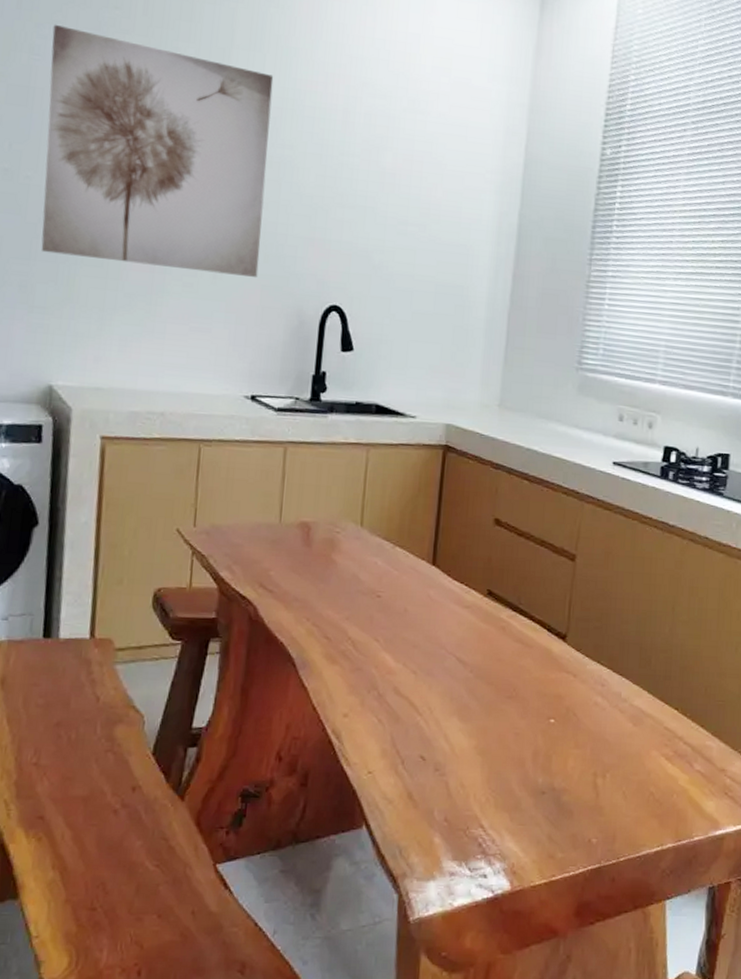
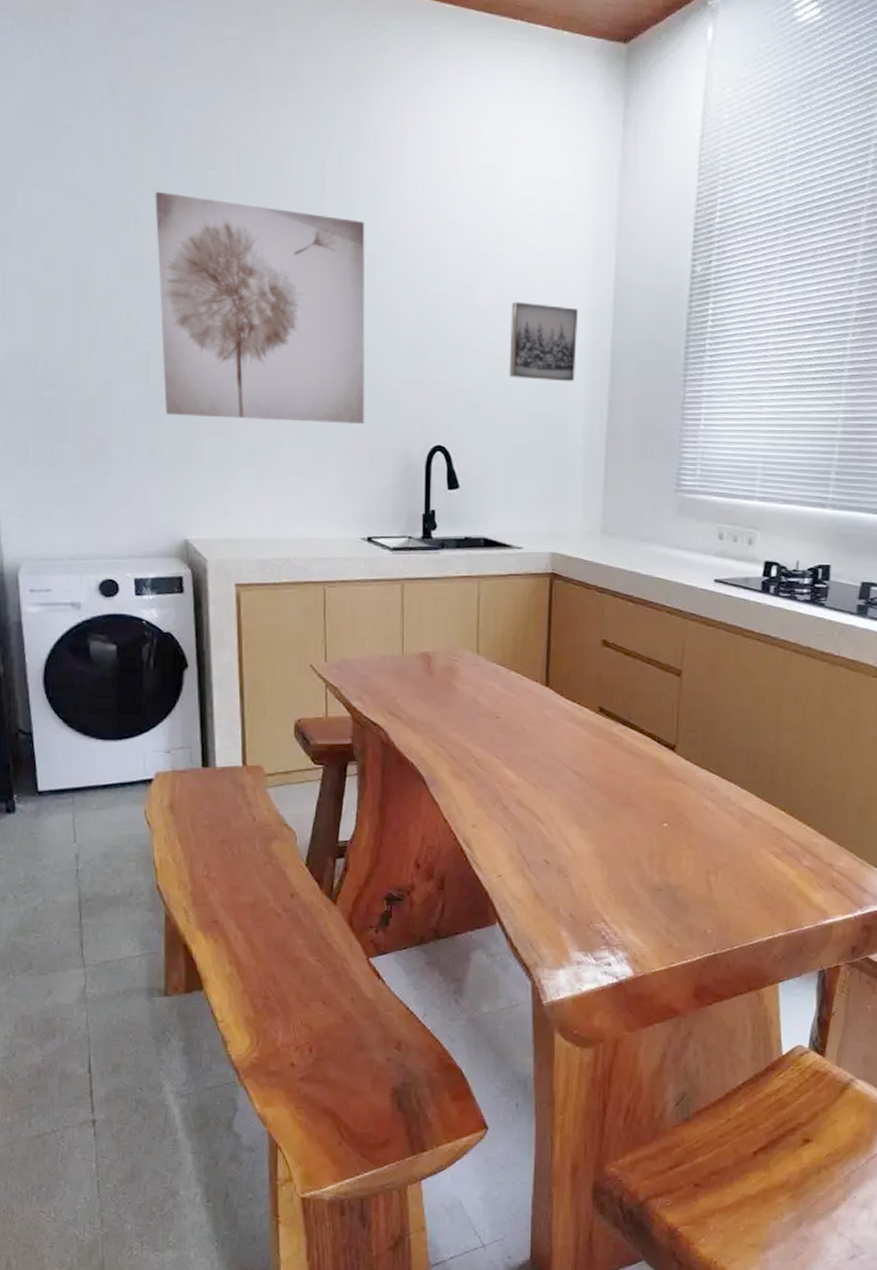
wall art: none [412,167,486,252] -> present [509,301,578,382]

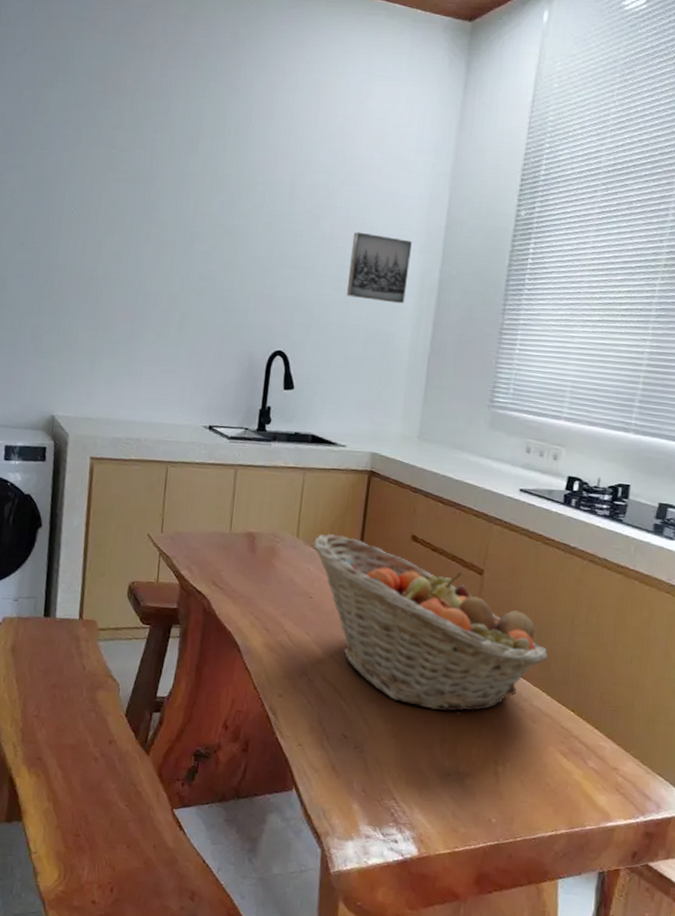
wall art: present [155,191,365,424] -> none [47,124,233,327]
fruit basket: none [495,647,755,824] -> present [313,534,548,712]

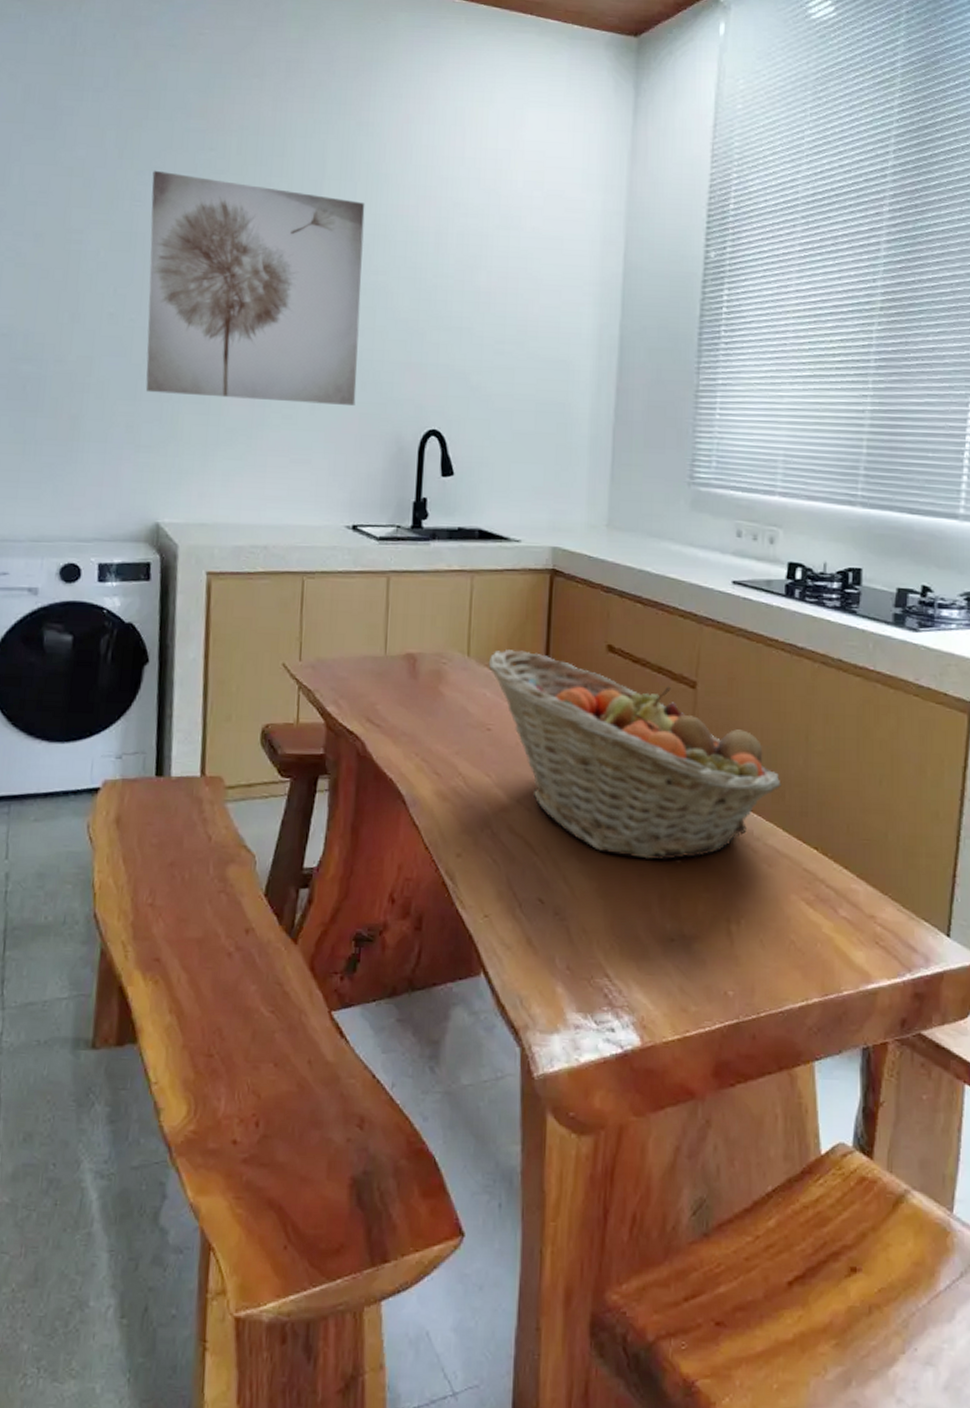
wall art: none [47,124,233,327] -> present [145,170,365,405]
wall art: present [346,232,412,304] -> none [510,284,584,367]

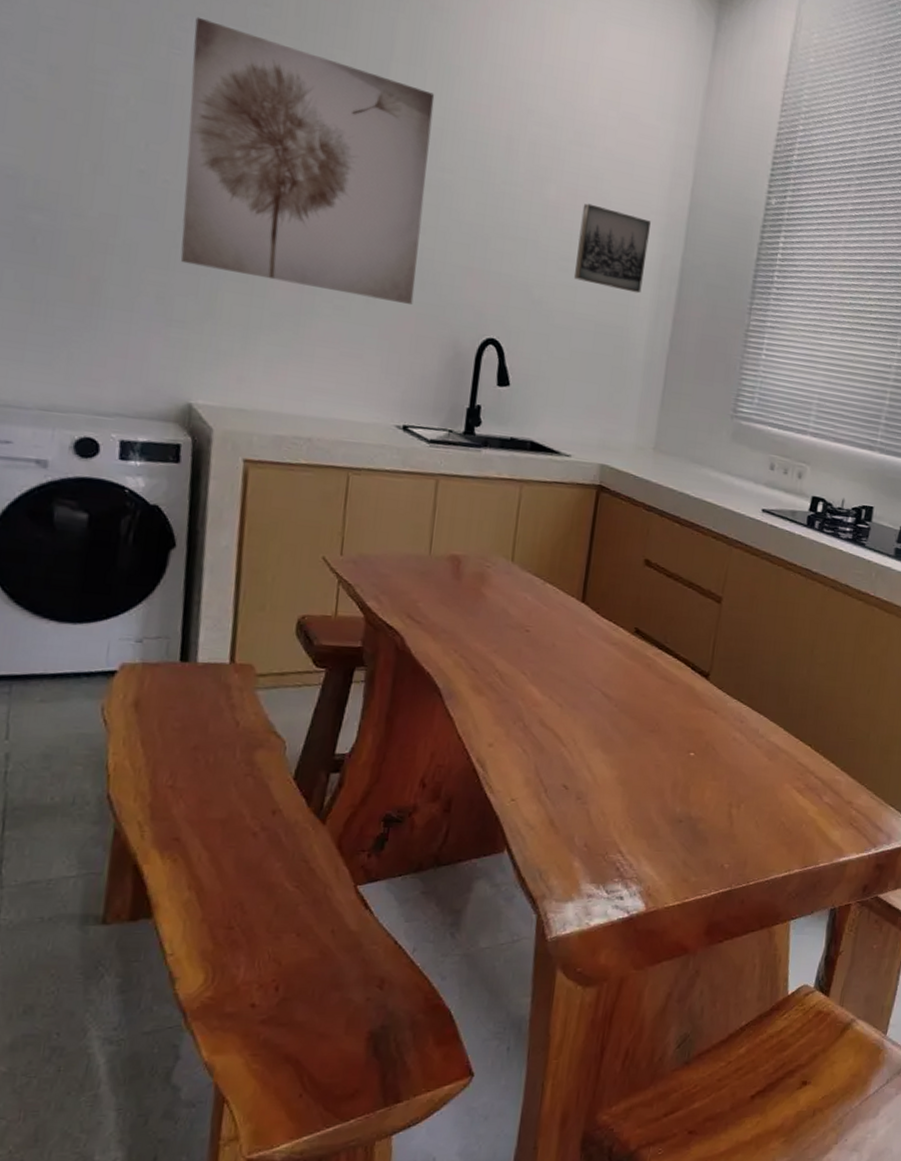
fruit basket: present [488,650,781,860] -> none [530,557,787,753]
wall art: none [510,284,584,367] -> present [573,203,651,294]

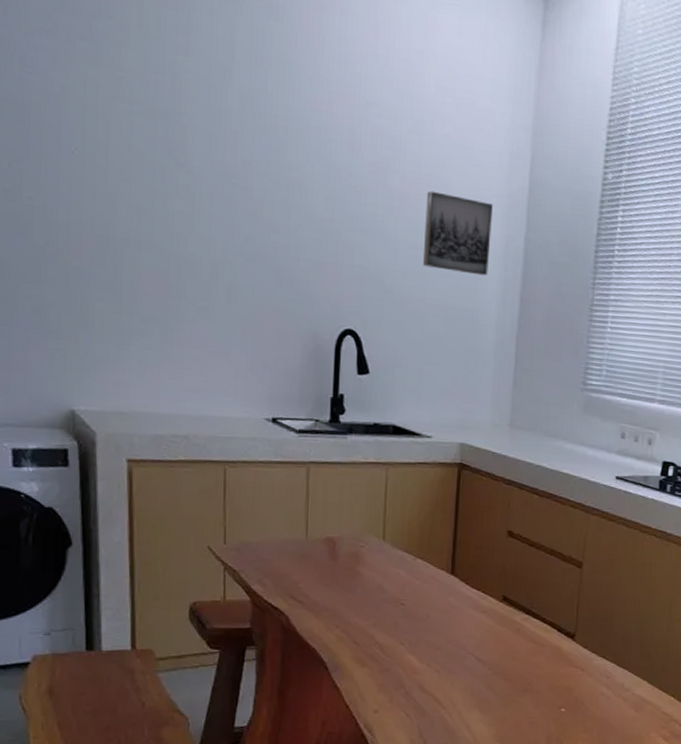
wall art: present [180,16,435,305] -> none [43,33,277,301]

